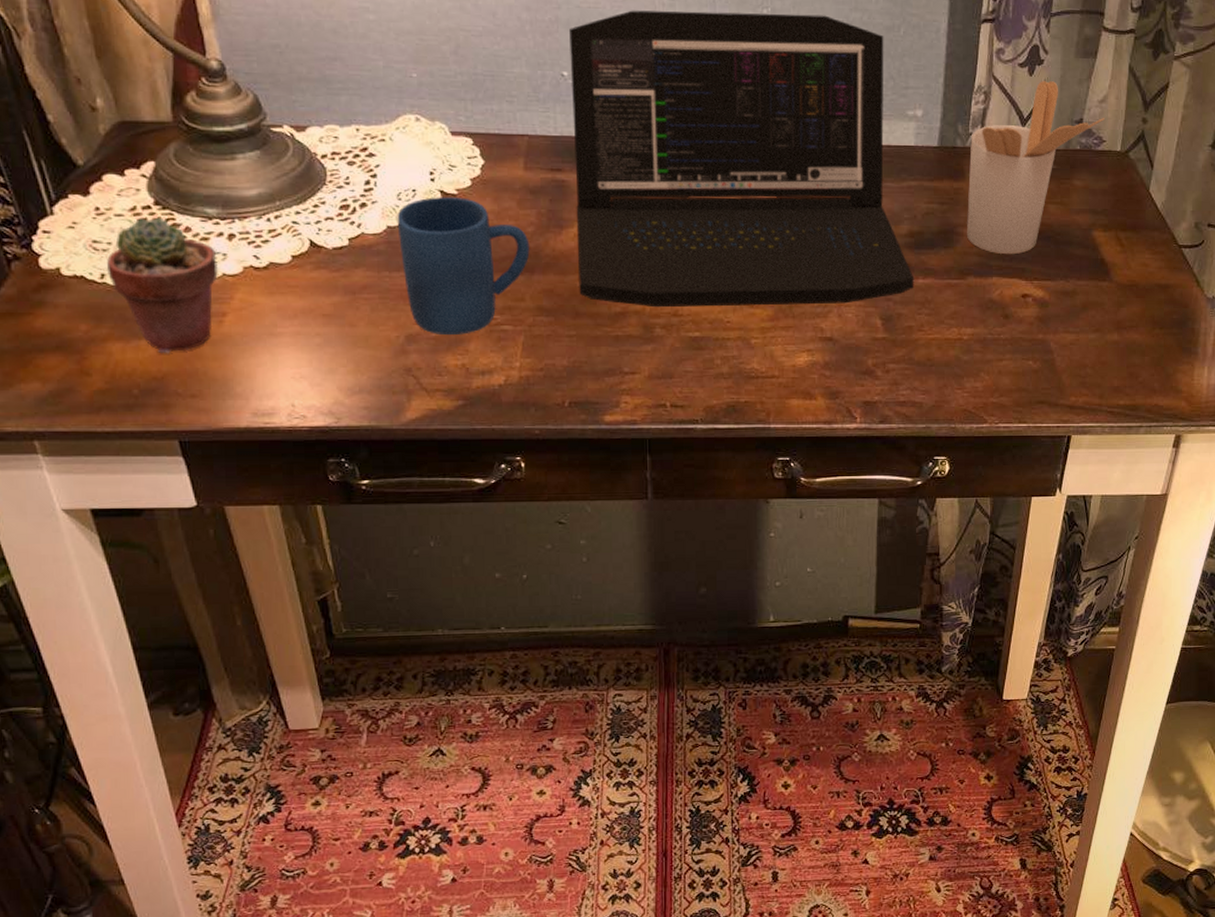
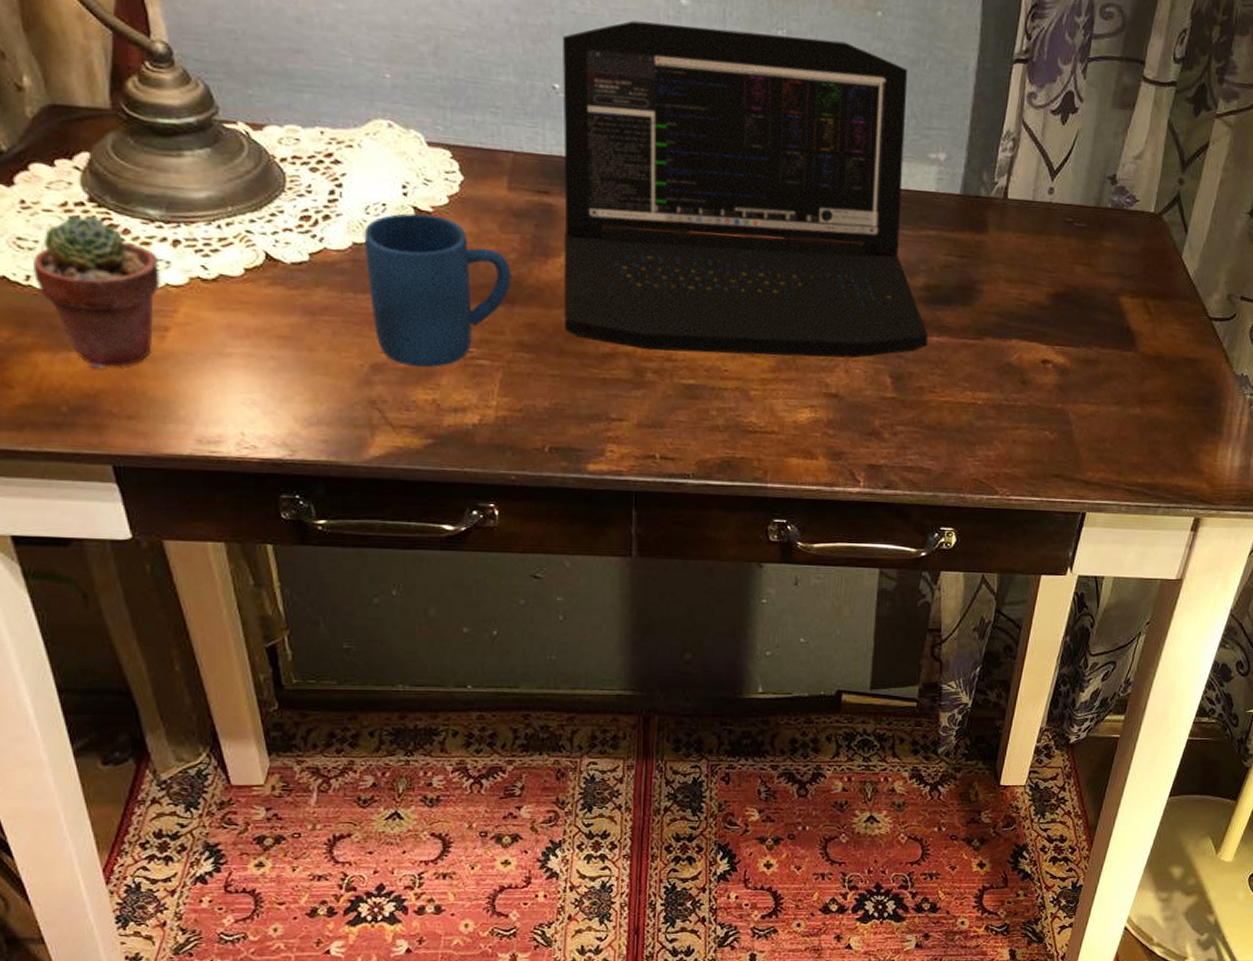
utensil holder: present [967,81,1105,254] -> none [987,131,1139,316]

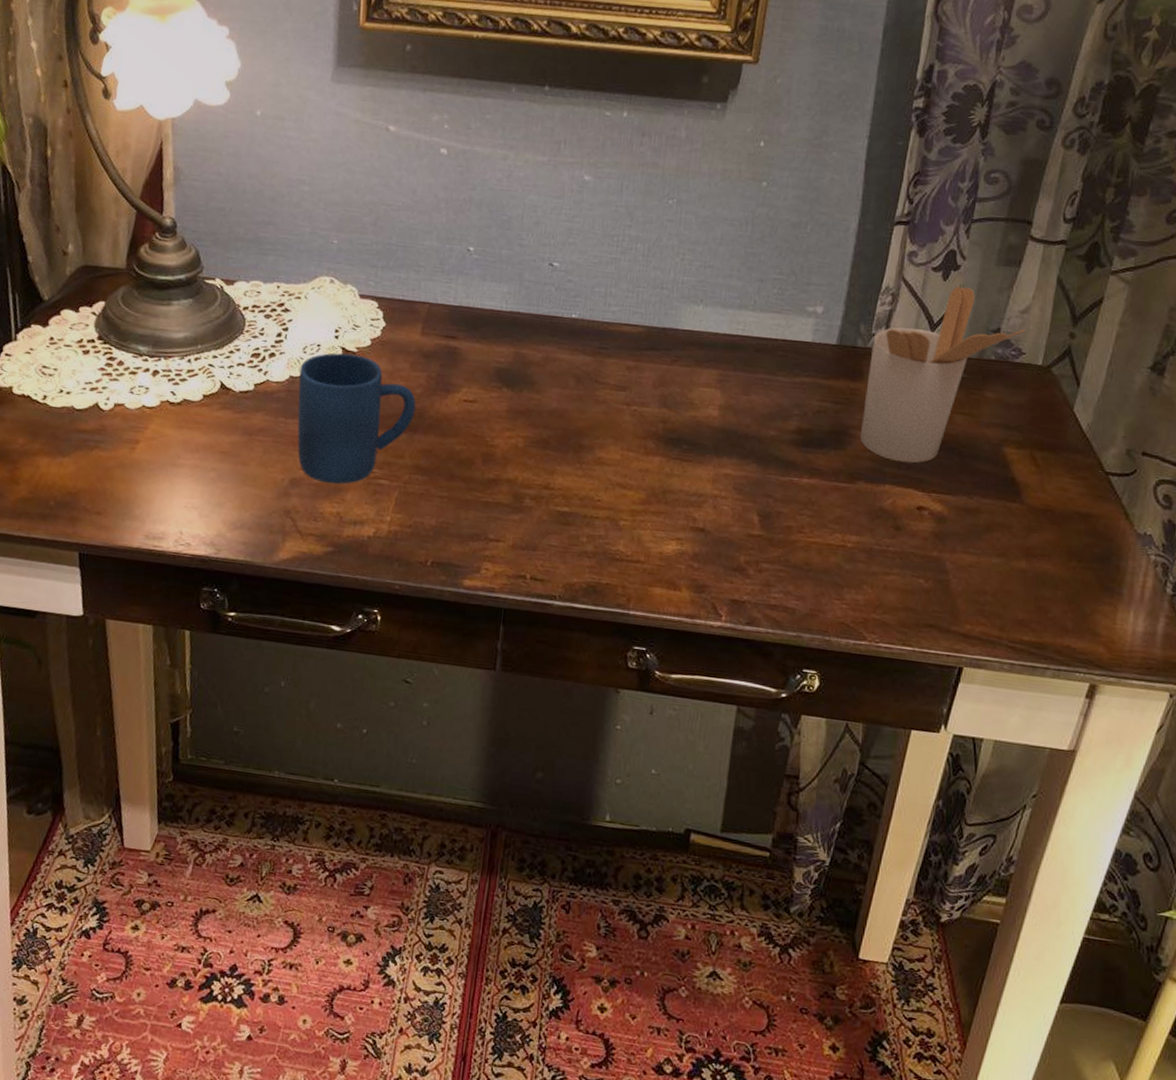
potted succulent: present [32,215,160,369] -> none [48,349,140,472]
laptop: present [563,20,929,358] -> none [456,194,799,496]
utensil holder: none [987,131,1139,316] -> present [860,286,1026,463]

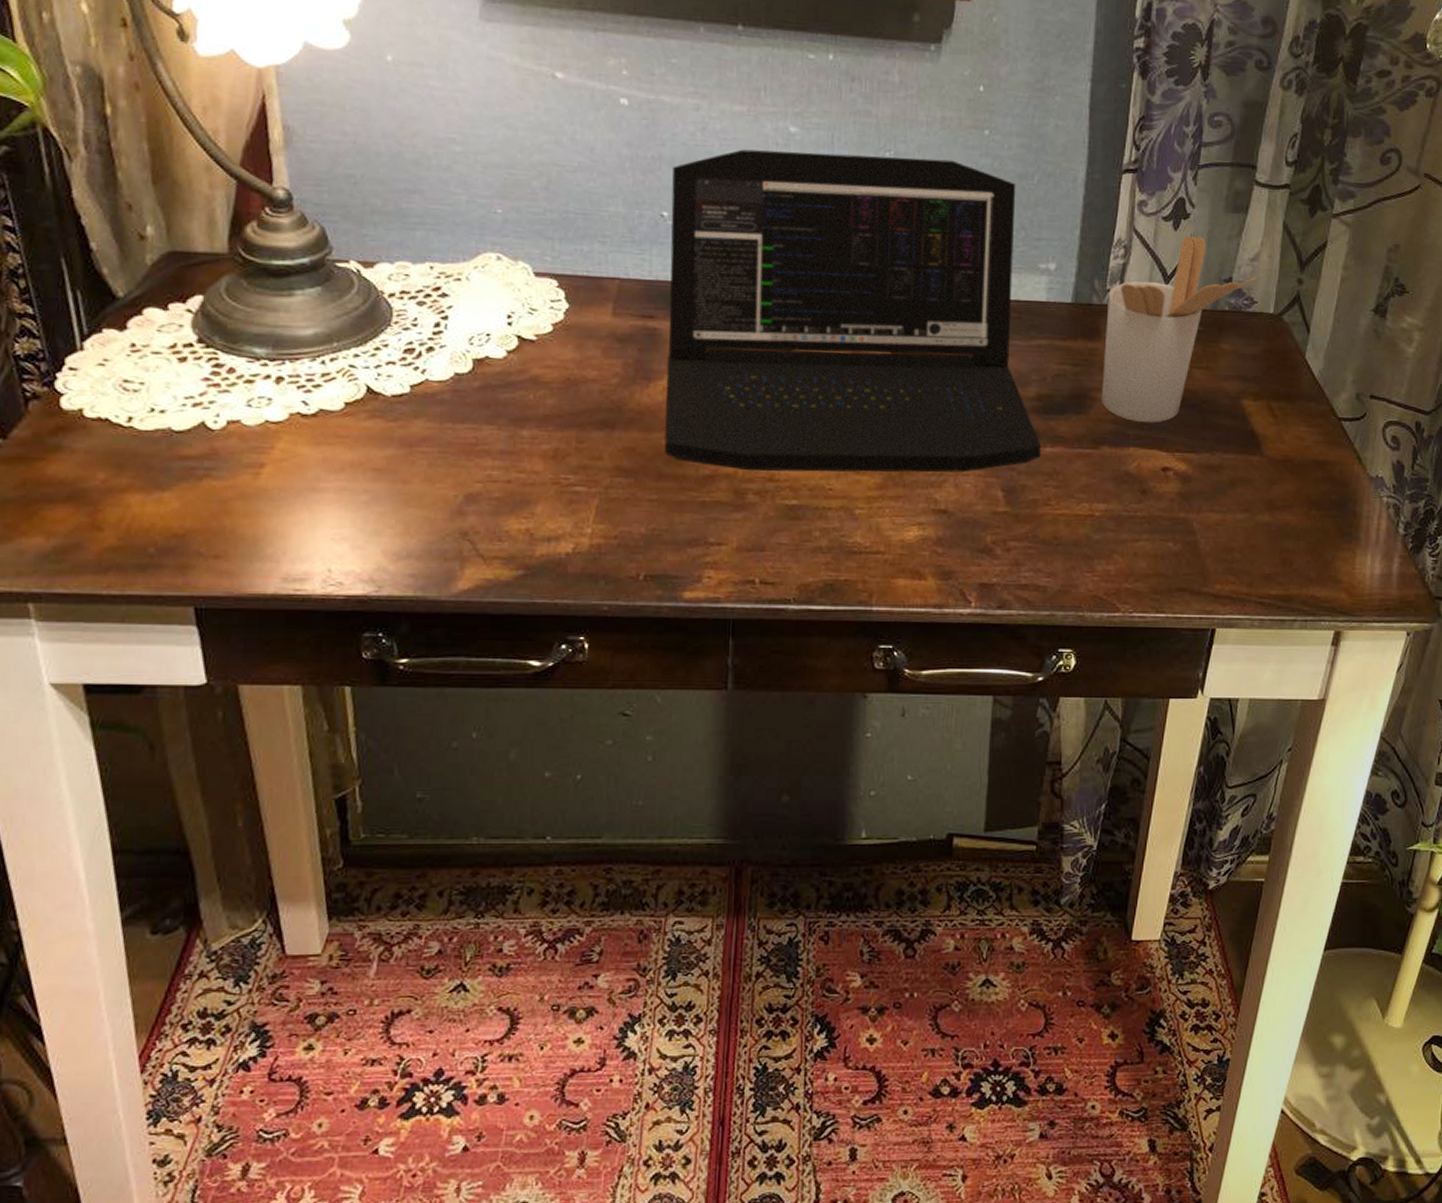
mug: present [297,353,416,484] -> none [466,342,613,496]
laptop: none [456,194,799,496] -> present [664,149,1042,473]

